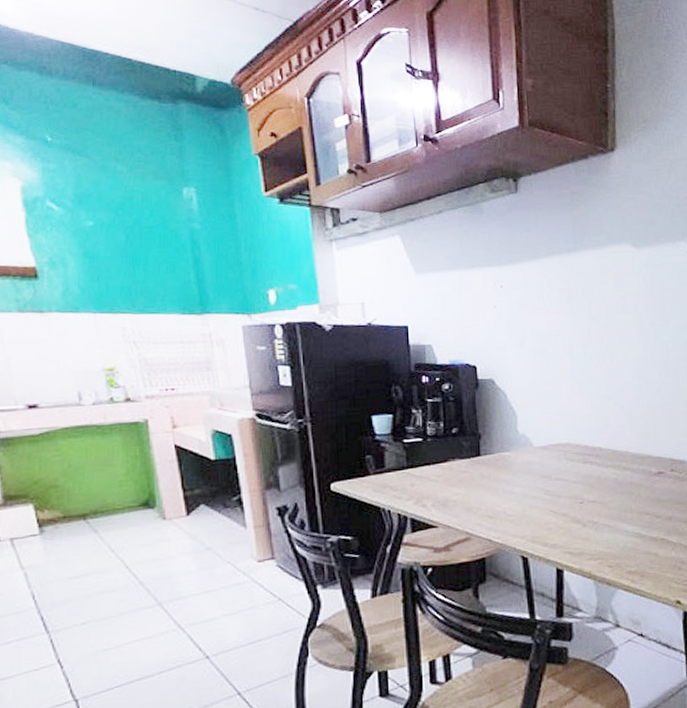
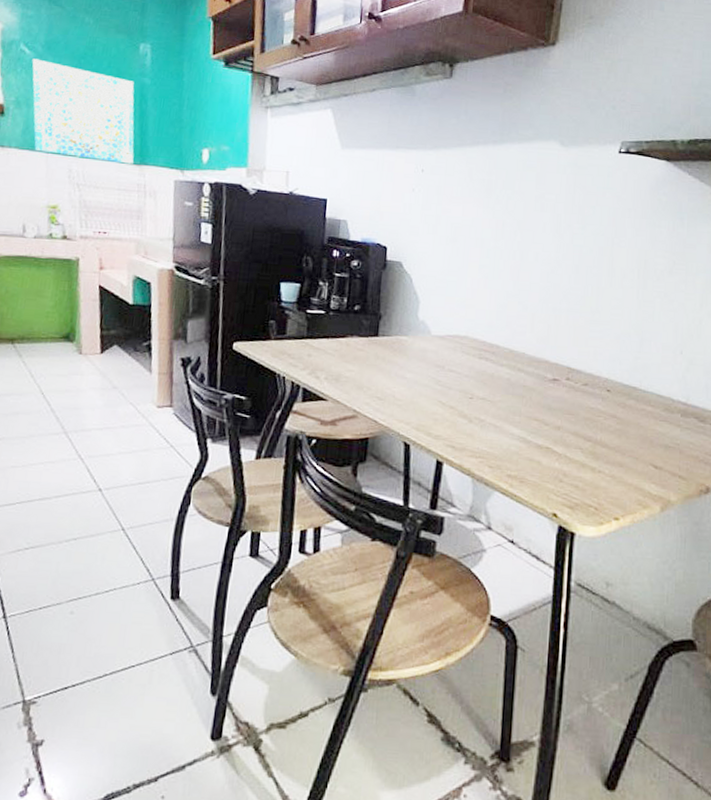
wall art: none [62,214,195,315] -> present [32,58,135,164]

